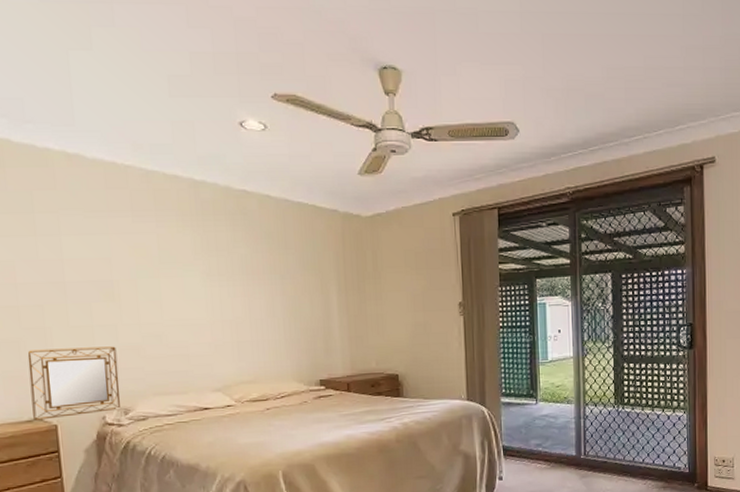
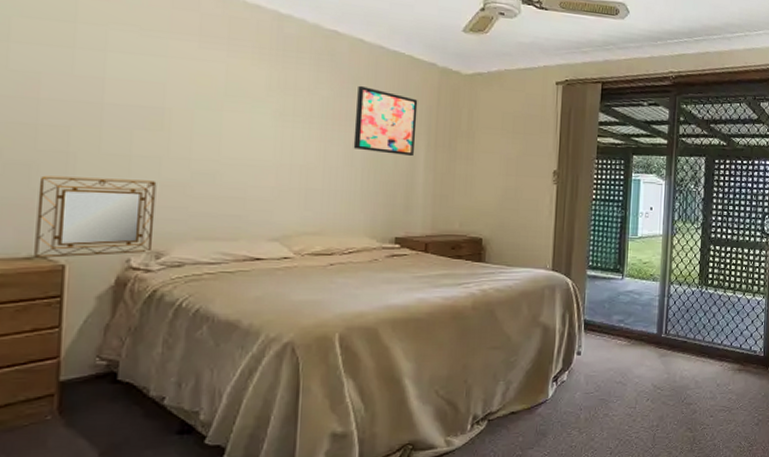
wall art: none [270,239,327,303] -> present [353,85,418,157]

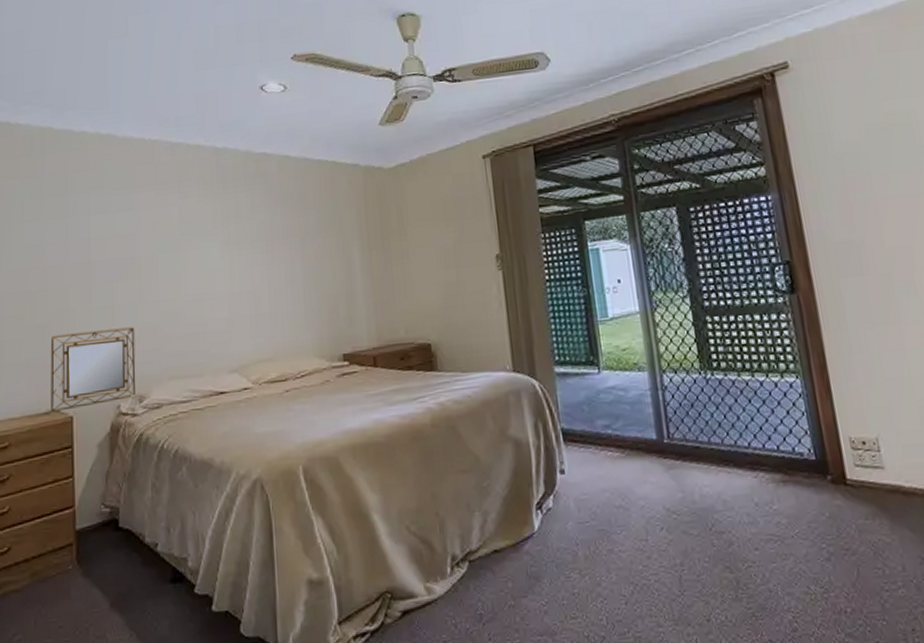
wall art: present [353,85,418,157] -> none [290,201,349,267]

